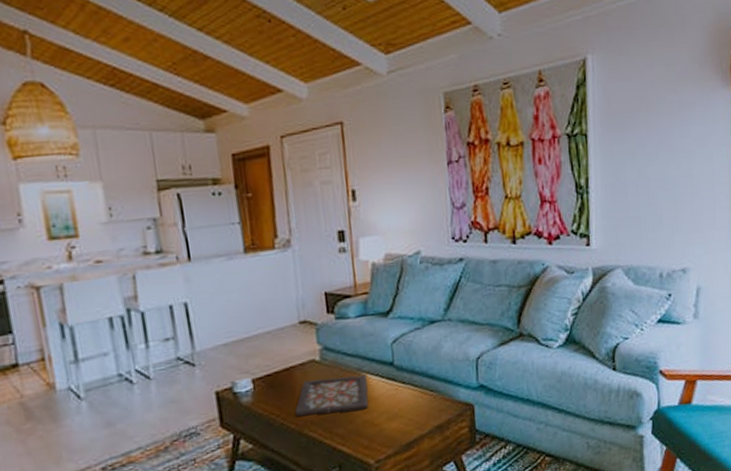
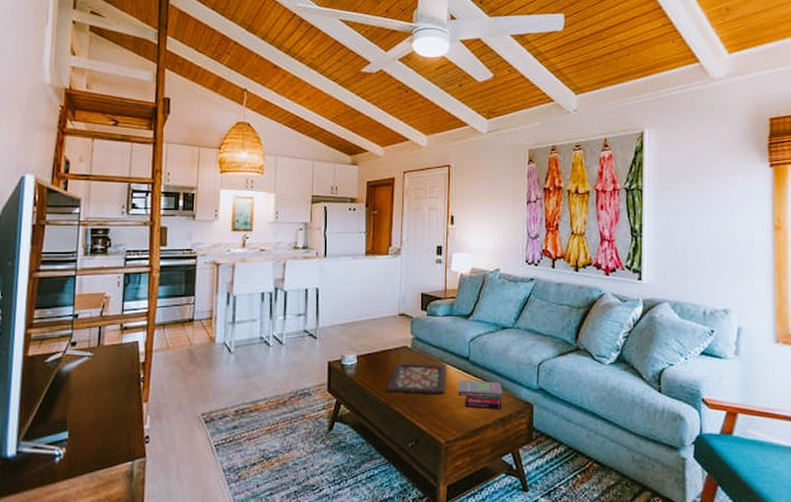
books: none [383,385,439,420] -> present [457,380,504,410]

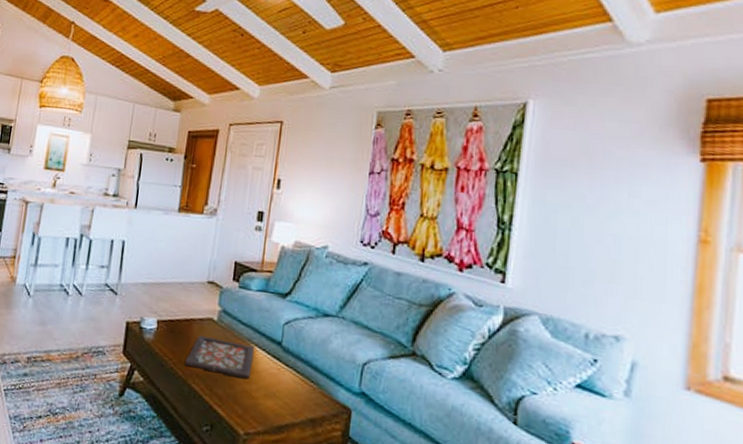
books: present [457,380,504,410] -> none [264,366,318,409]

